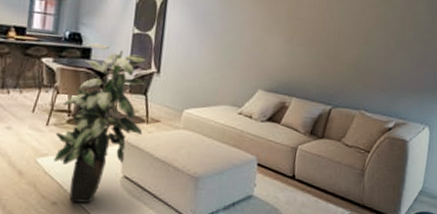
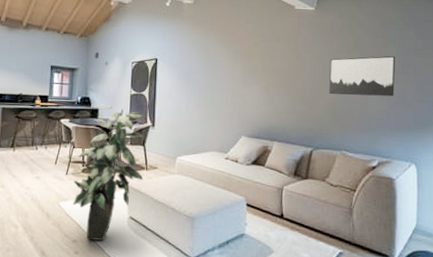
wall art: none [354,11,424,57] -> present [329,55,396,97]

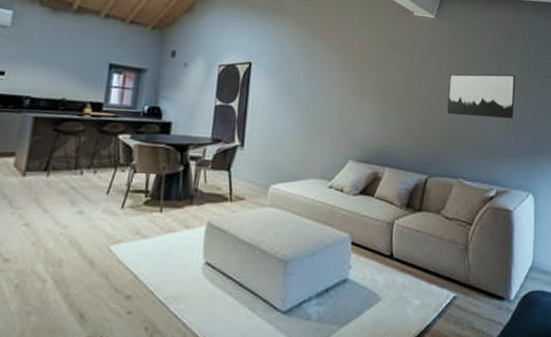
indoor plant: present [73,104,143,242] -> none [129,116,230,296]

